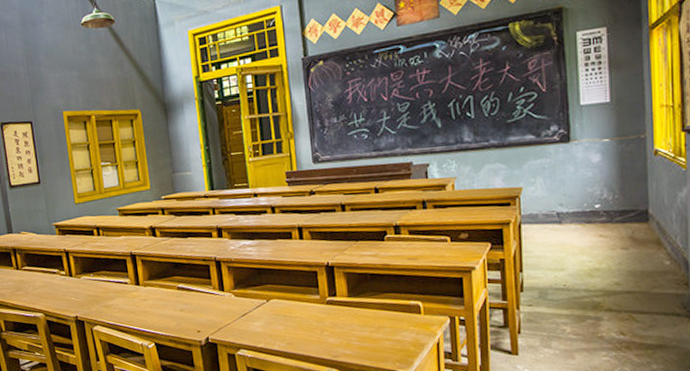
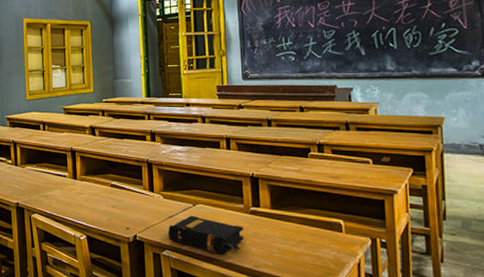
book: none [242,311,321,348] -> present [168,215,244,255]

